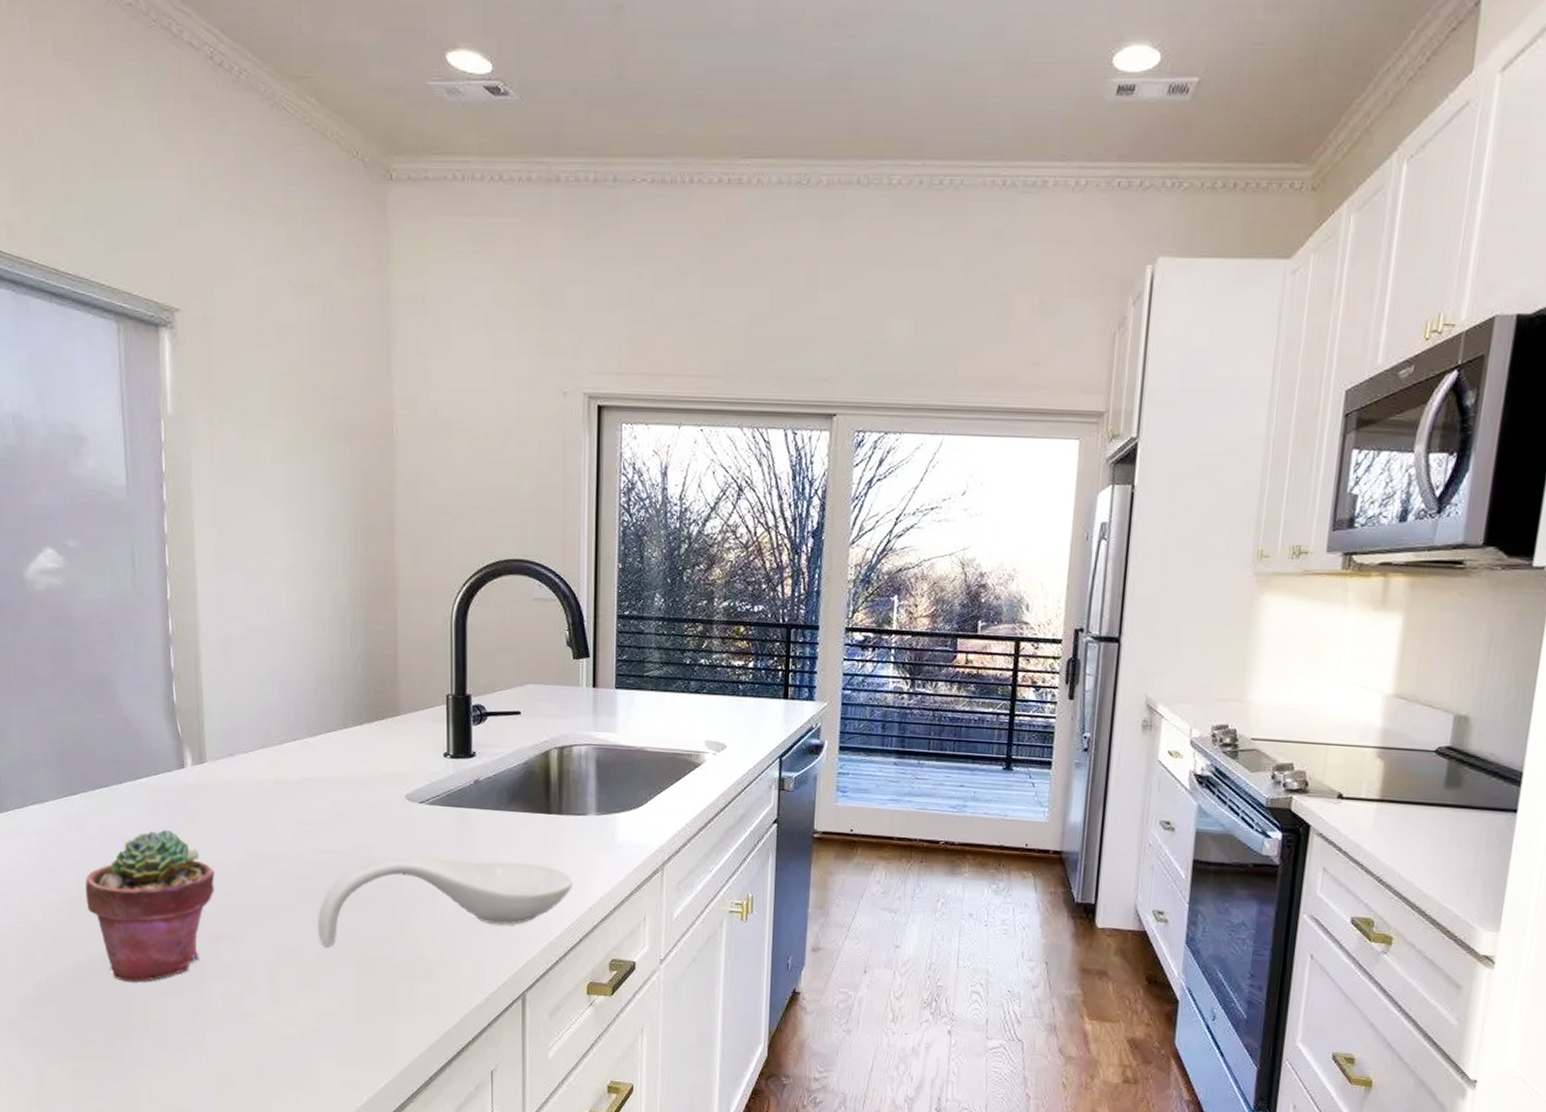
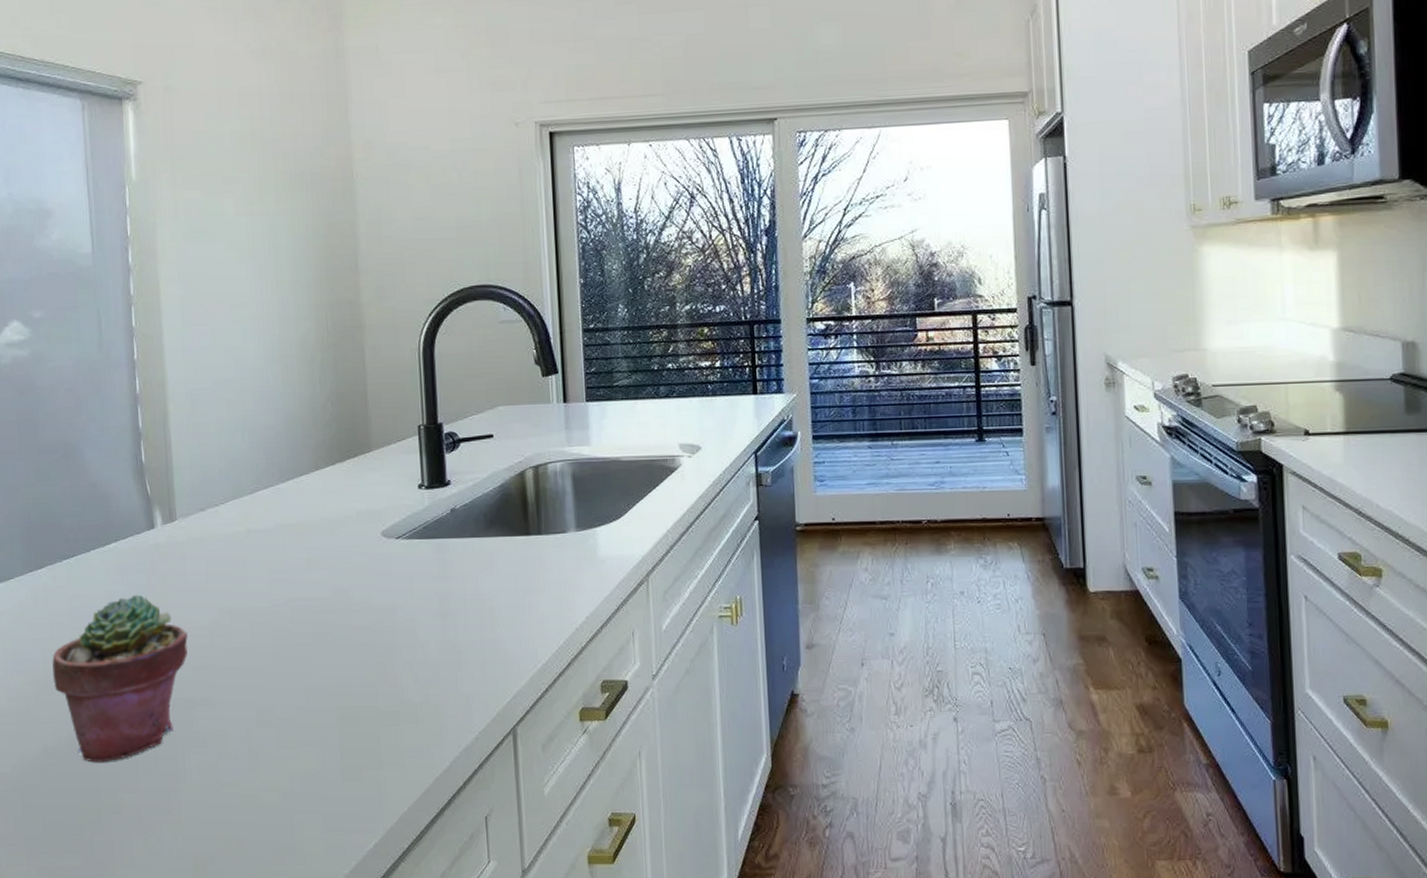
spoon rest: present [317,855,574,947] -> none [295,588,558,701]

